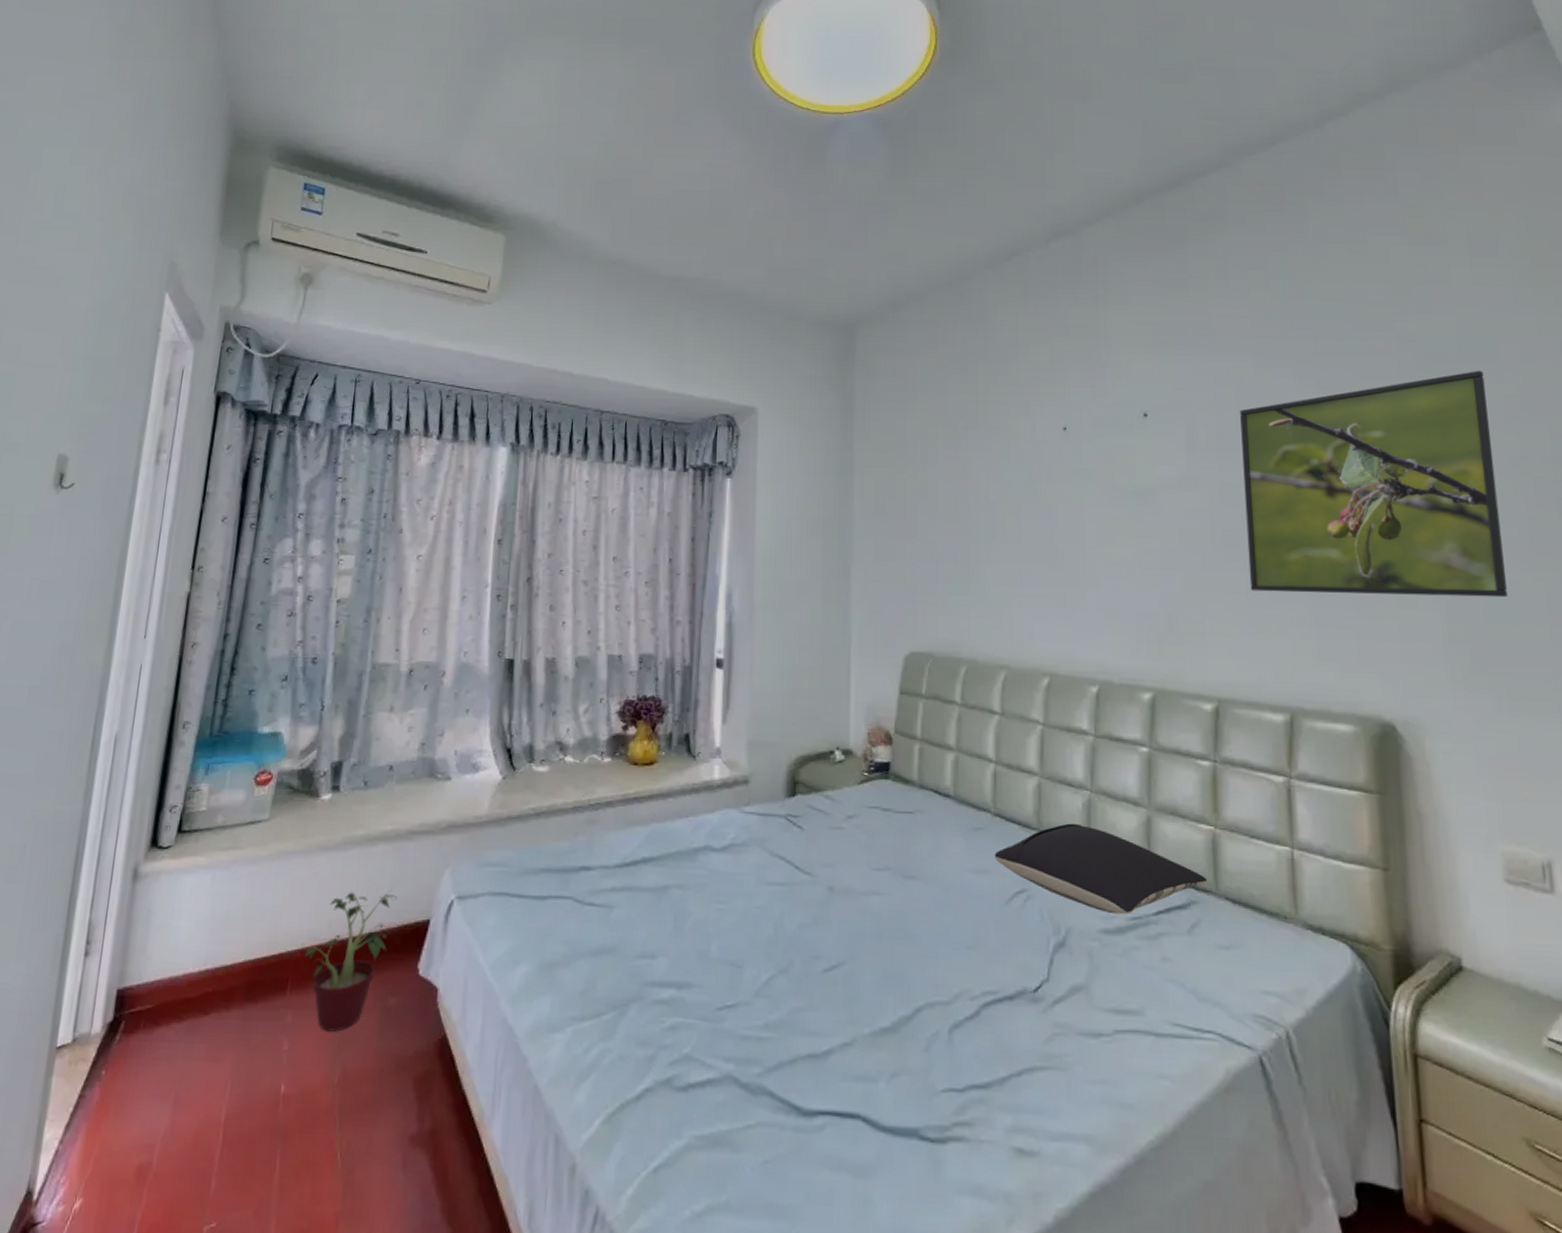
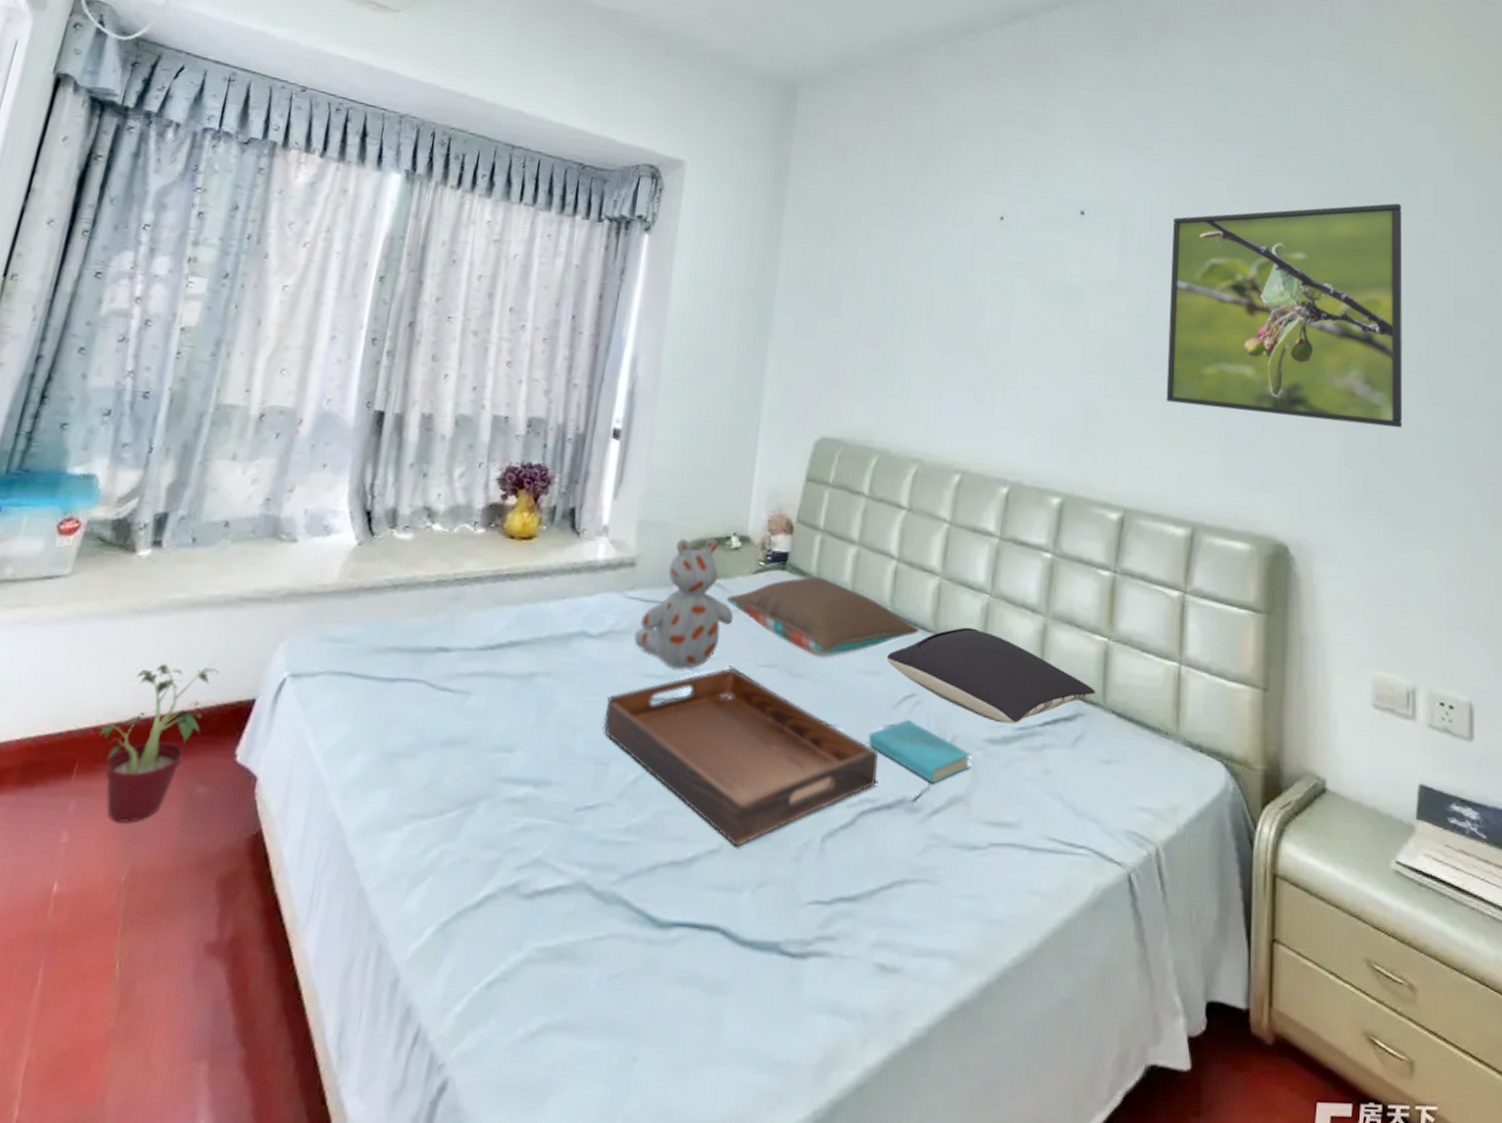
serving tray: none [734,872,995,1039] -> present [603,667,878,847]
stuffed bear: none [754,753,845,877] -> present [634,538,734,670]
pillow: none [835,782,1023,858] -> present [726,575,919,657]
book: none [985,914,1087,975] -> present [869,719,971,785]

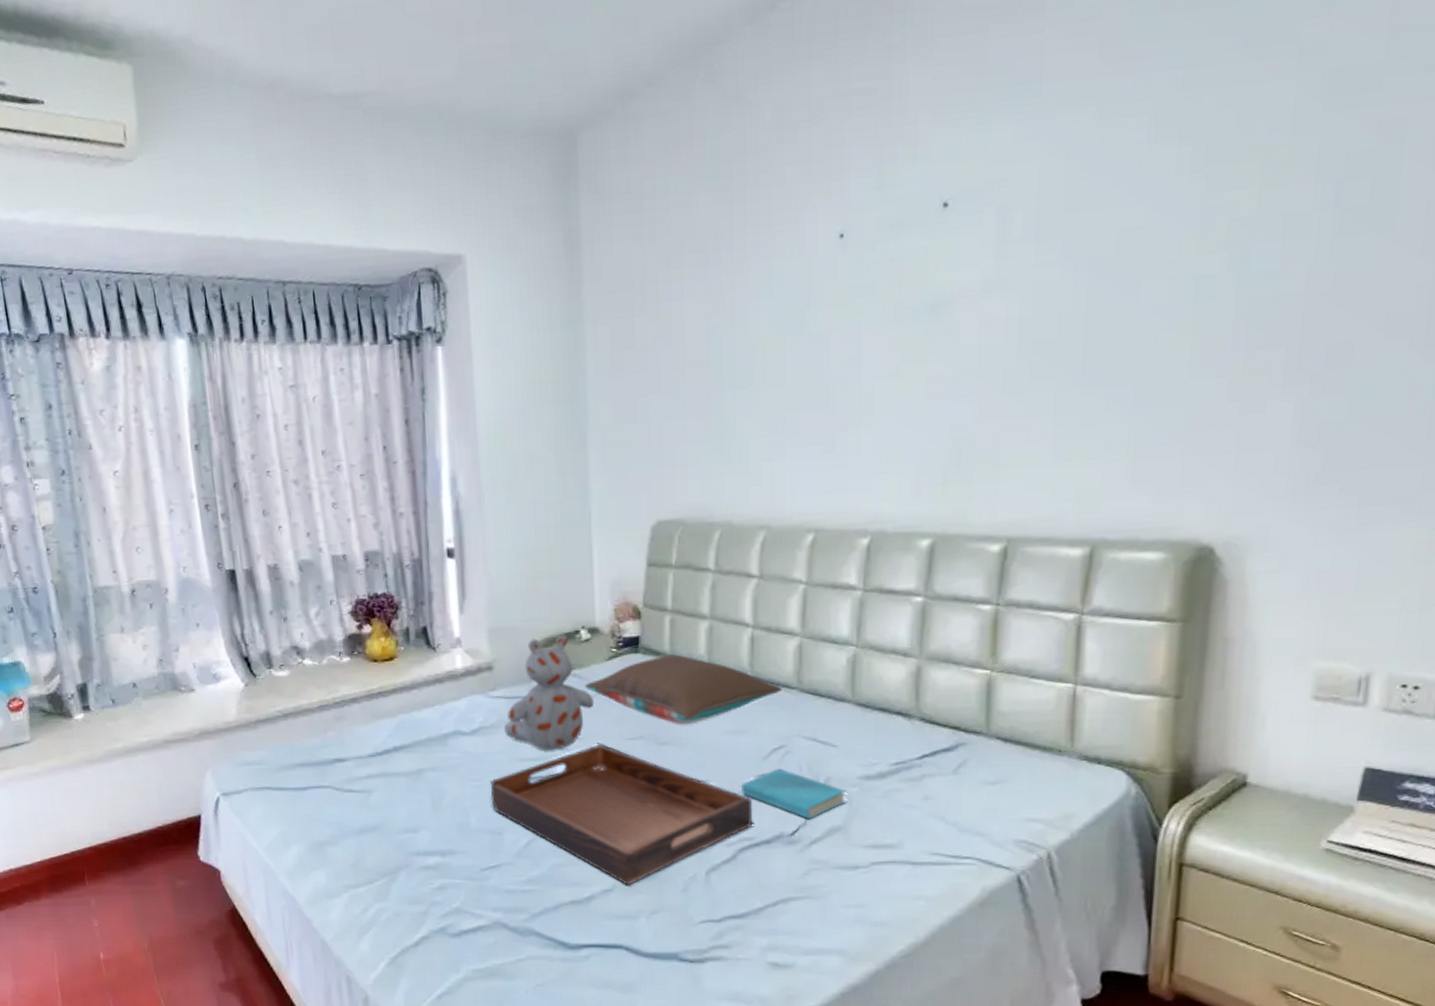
potted plant: present [97,663,219,823] -> none [93,793,168,910]
pillow: present [886,627,1096,725] -> none [751,679,979,761]
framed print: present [1166,203,1403,428] -> none [1059,83,1415,412]

